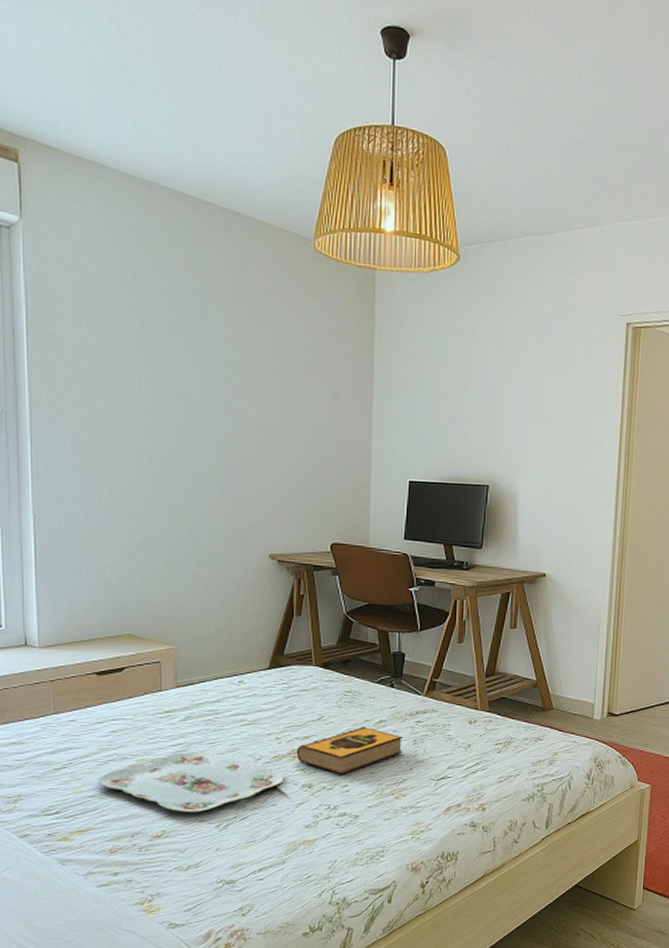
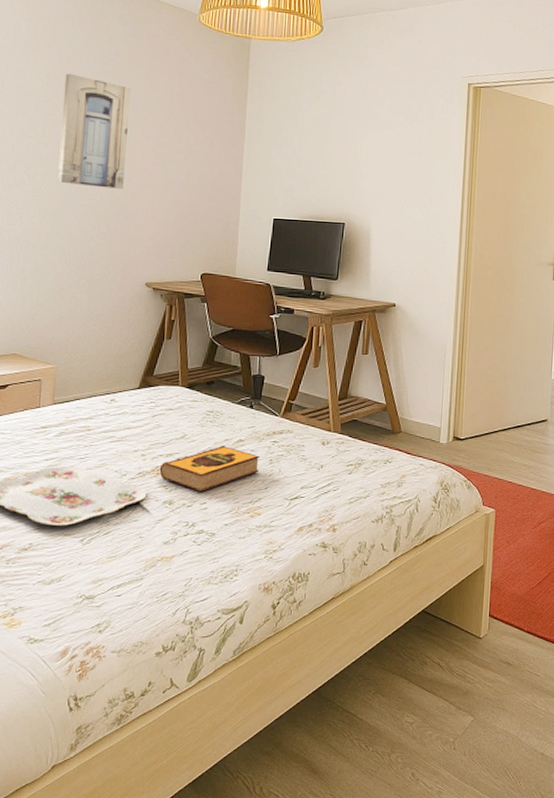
wall art: none [160,312,238,449] -> present [57,73,130,189]

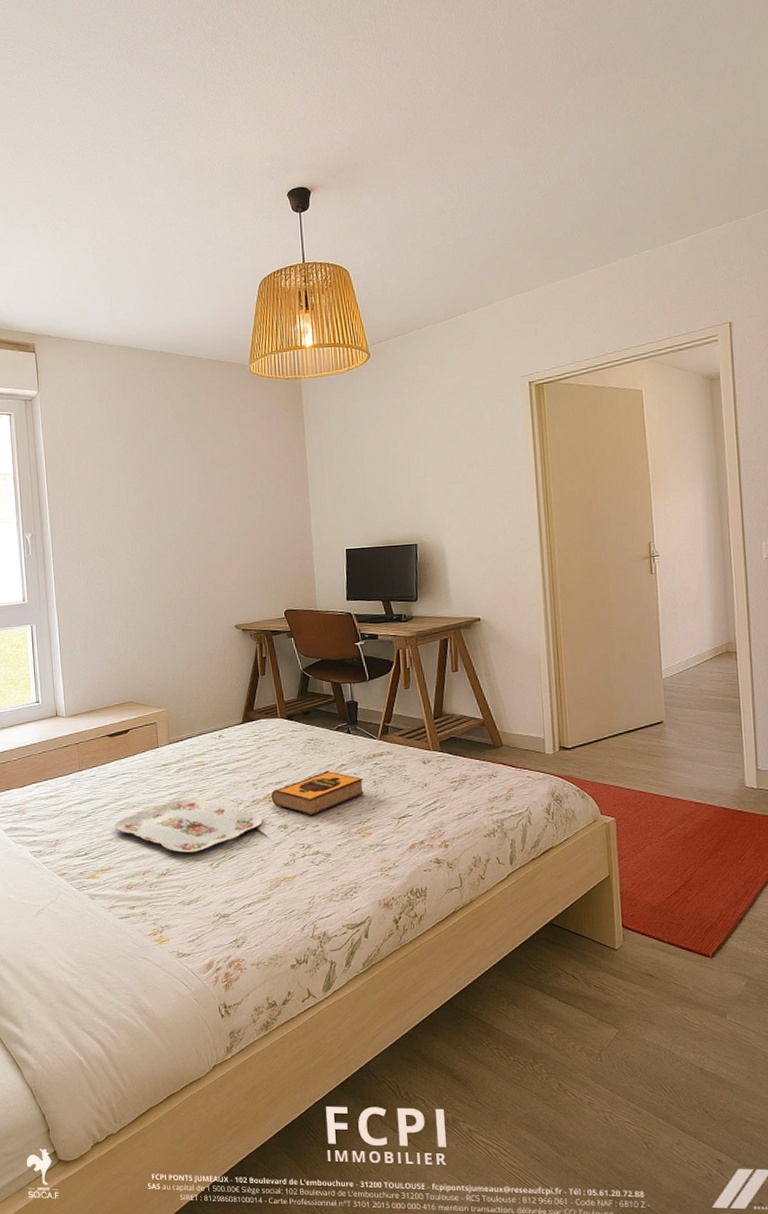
wall art: present [57,73,130,189] -> none [138,442,203,544]

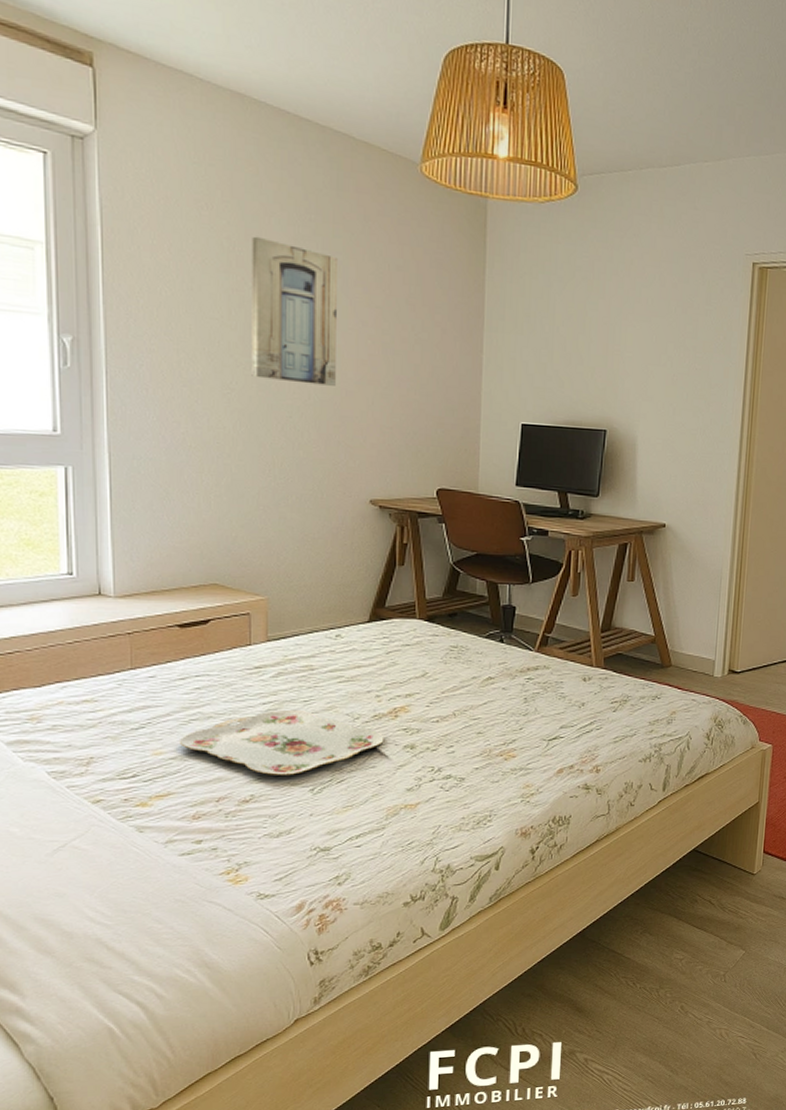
wall art: none [138,442,203,544] -> present [251,236,337,386]
hardback book: present [271,770,365,815] -> none [397,683,513,734]

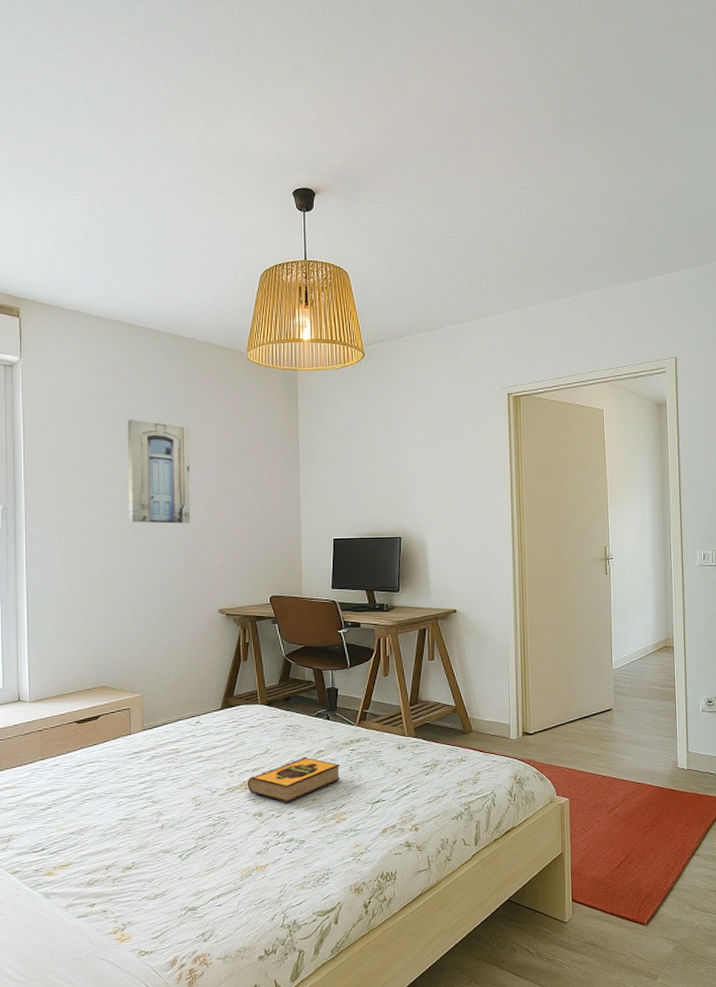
serving tray: present [179,709,384,775] -> none [77,786,237,844]
hardback book: none [397,683,513,734] -> present [247,756,341,802]

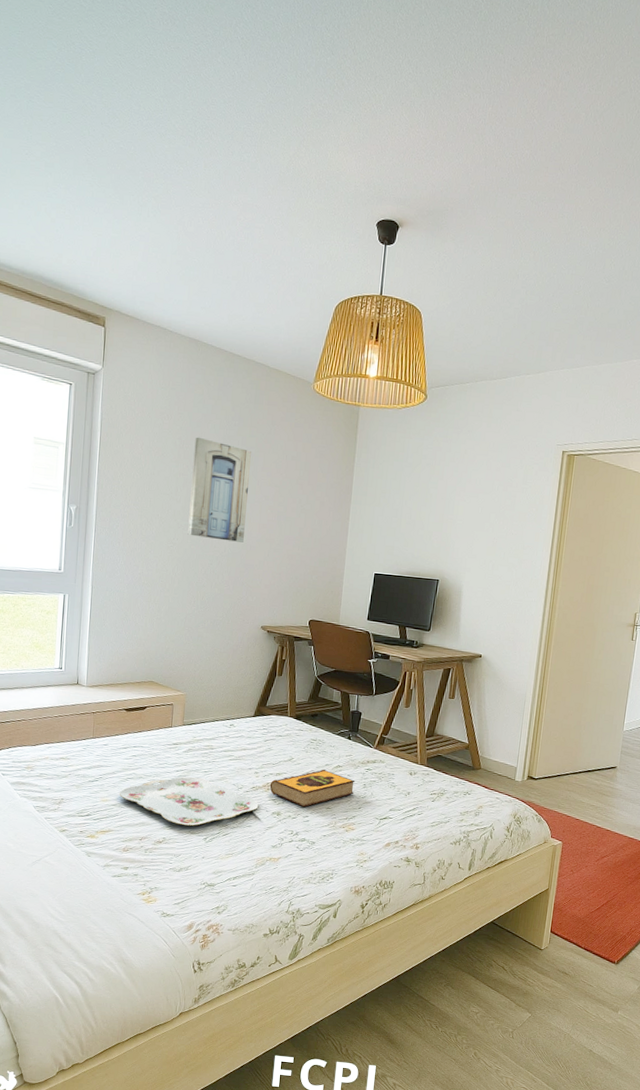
serving tray: none [77,786,237,844] -> present [119,777,259,826]

